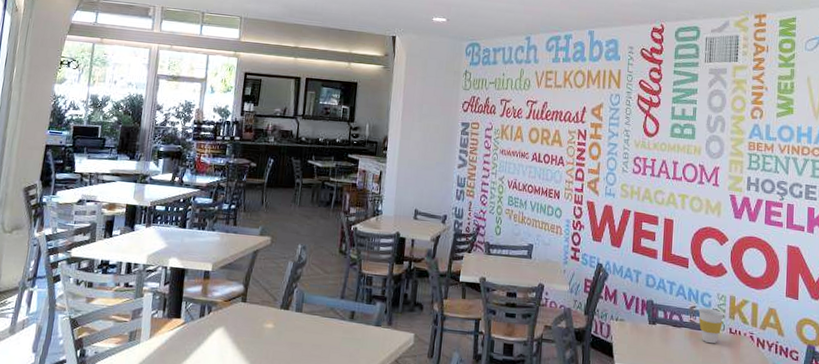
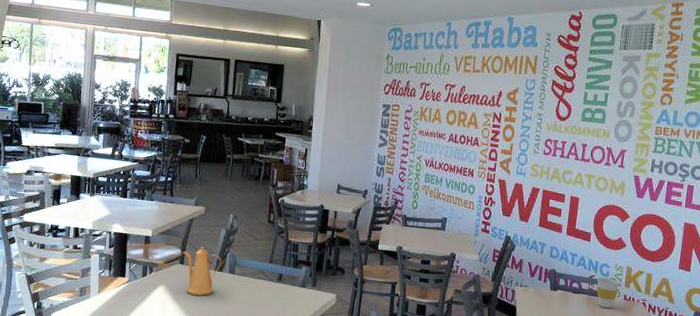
coffee pot: none [245,281,289,339] -> present [183,246,222,296]

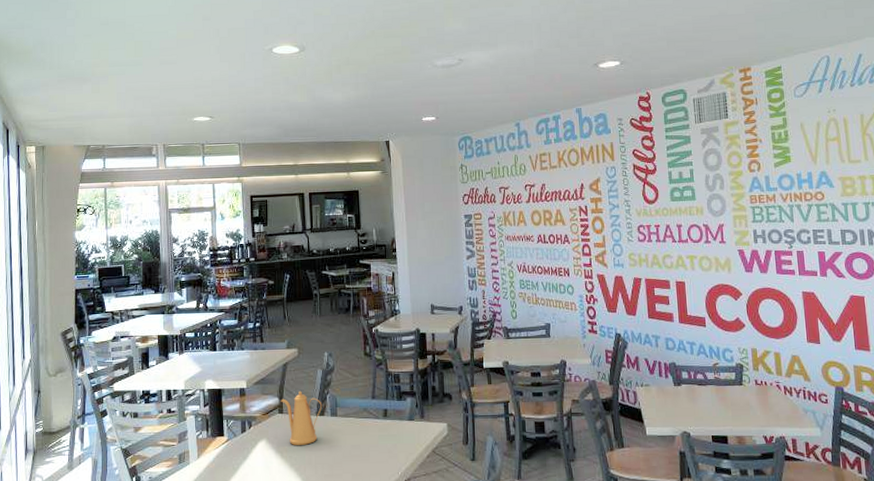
cup: present [596,277,620,309] -> none [722,363,748,398]

